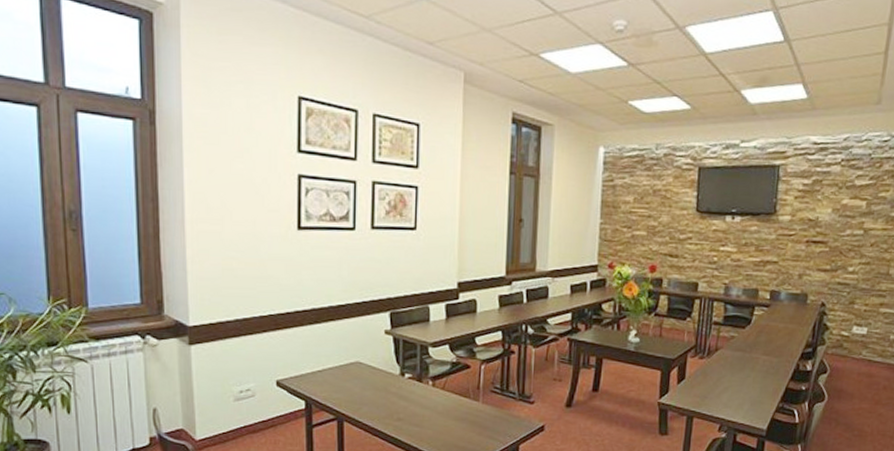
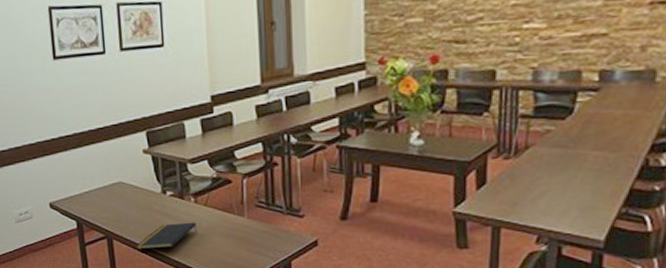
notepad: none [368,405,432,432] -> present [136,222,197,250]

